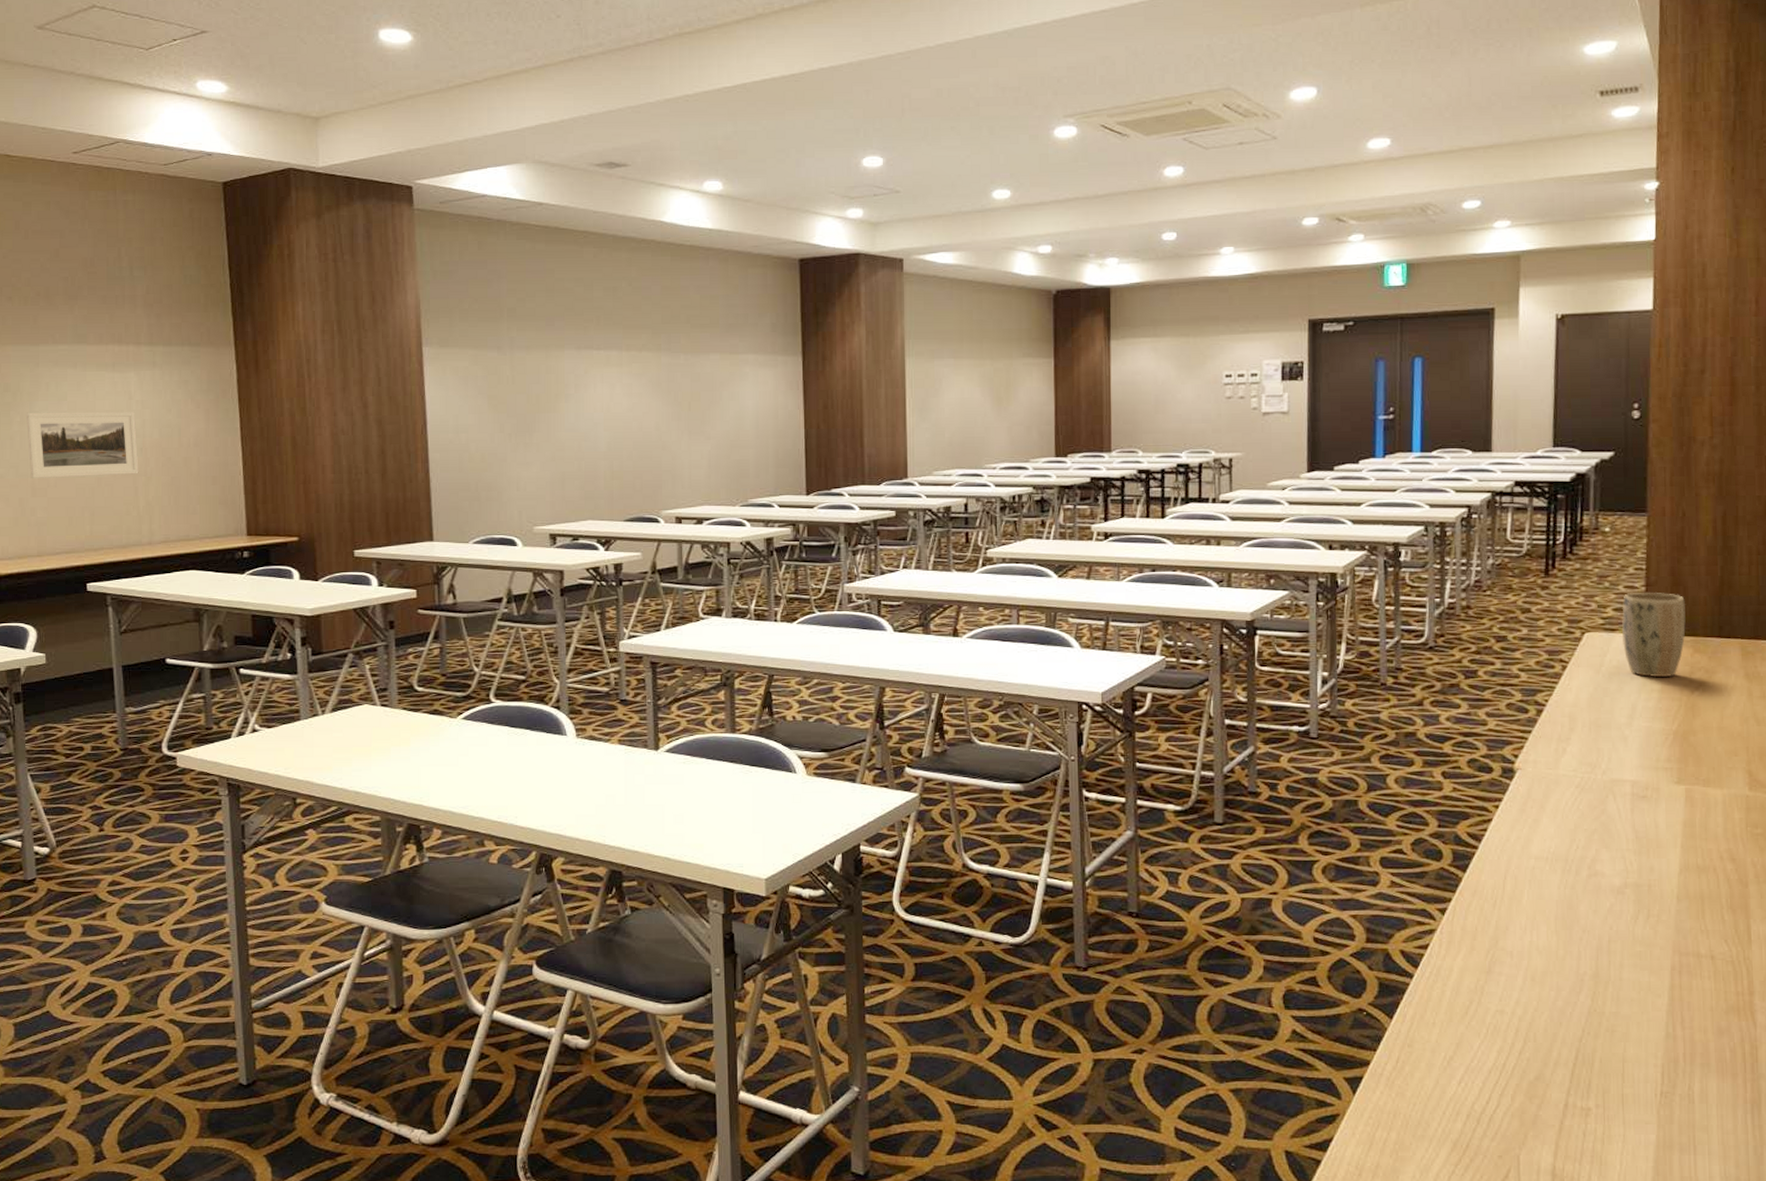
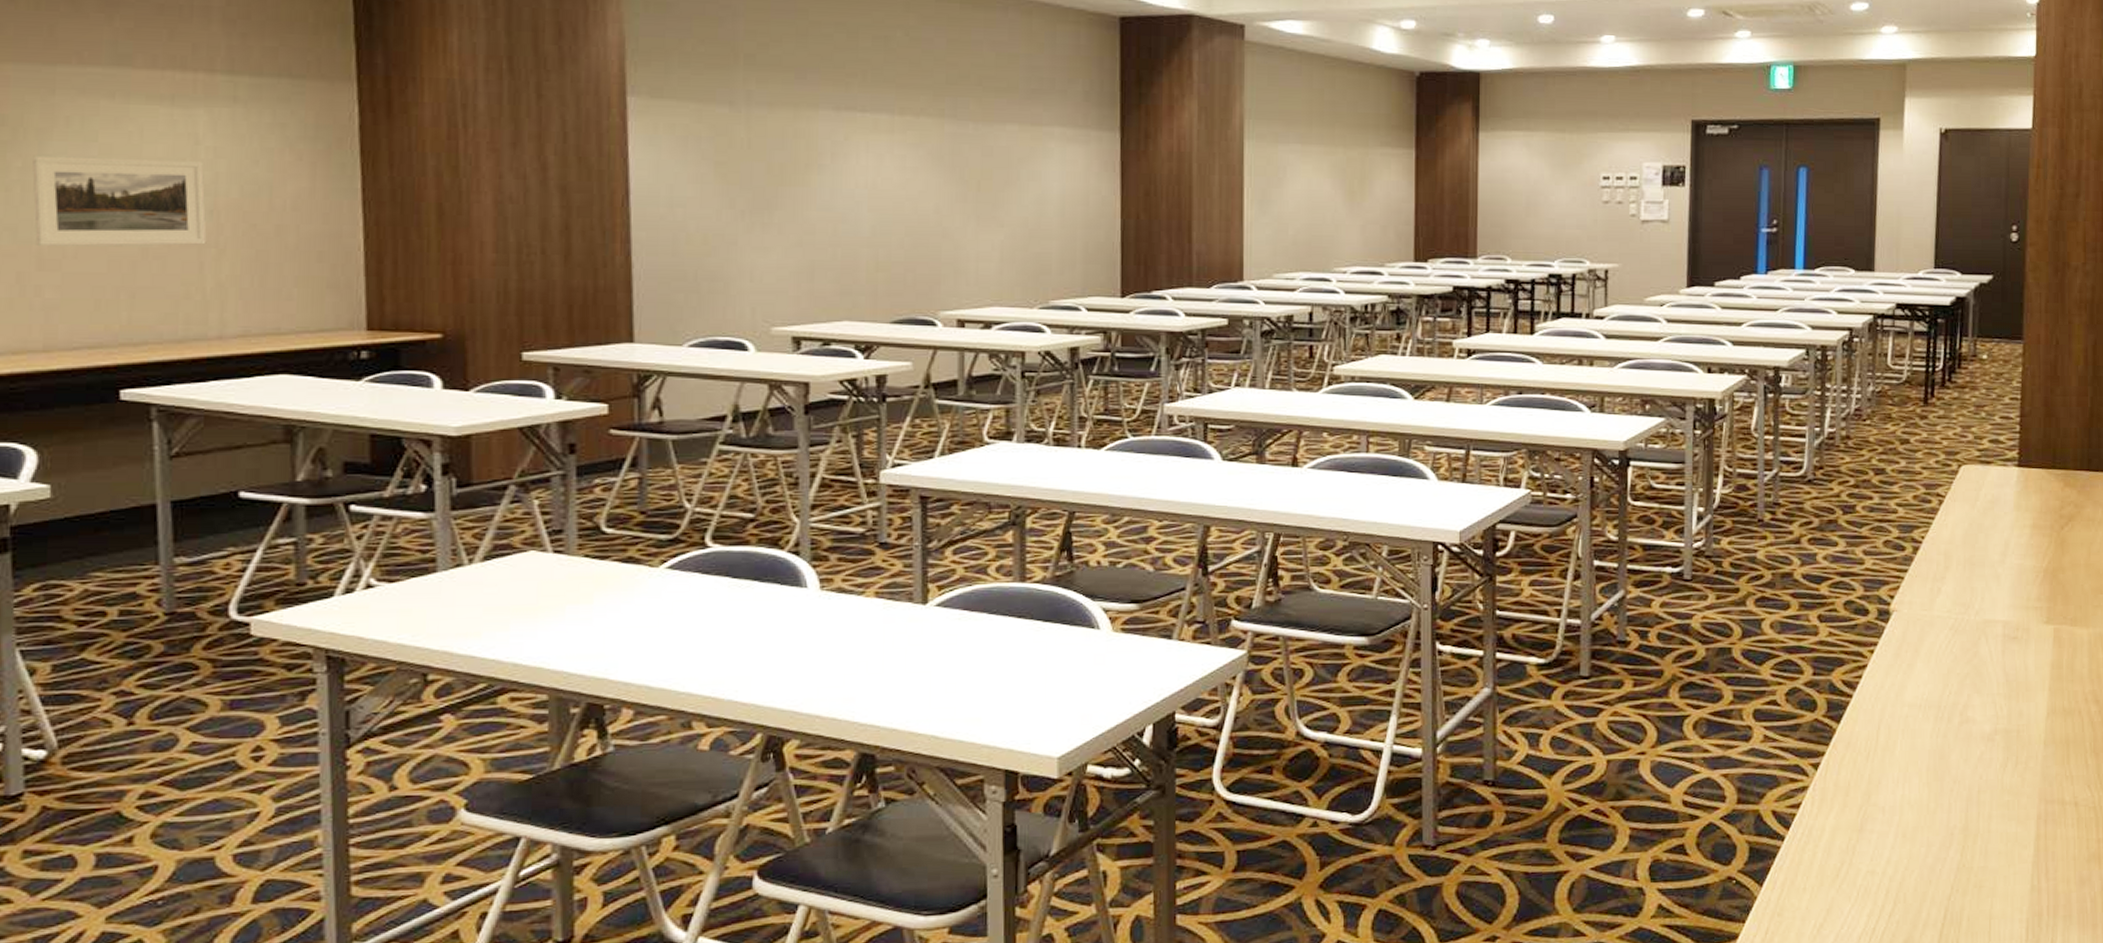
plant pot: present [1622,593,1686,678] -> none [1997,424,2058,513]

